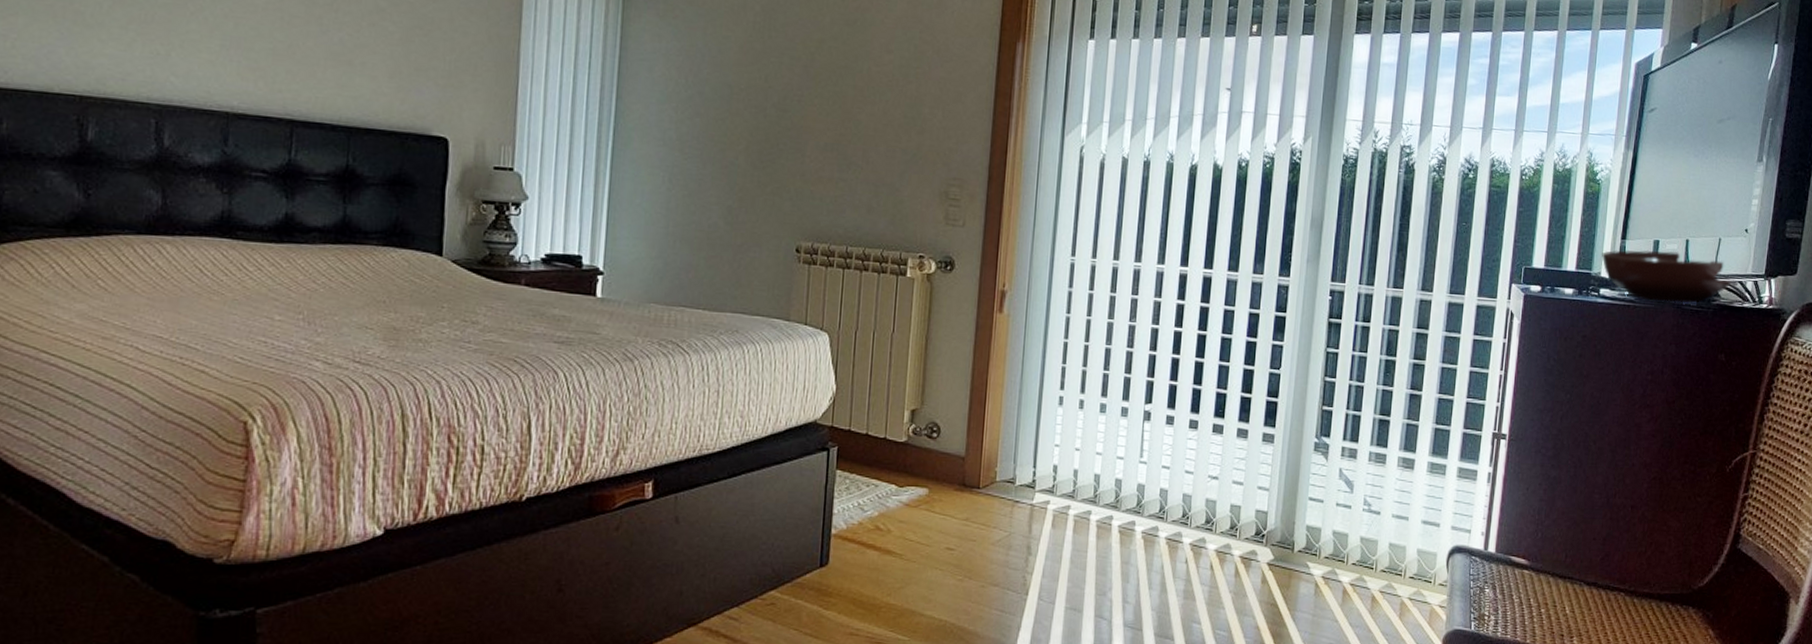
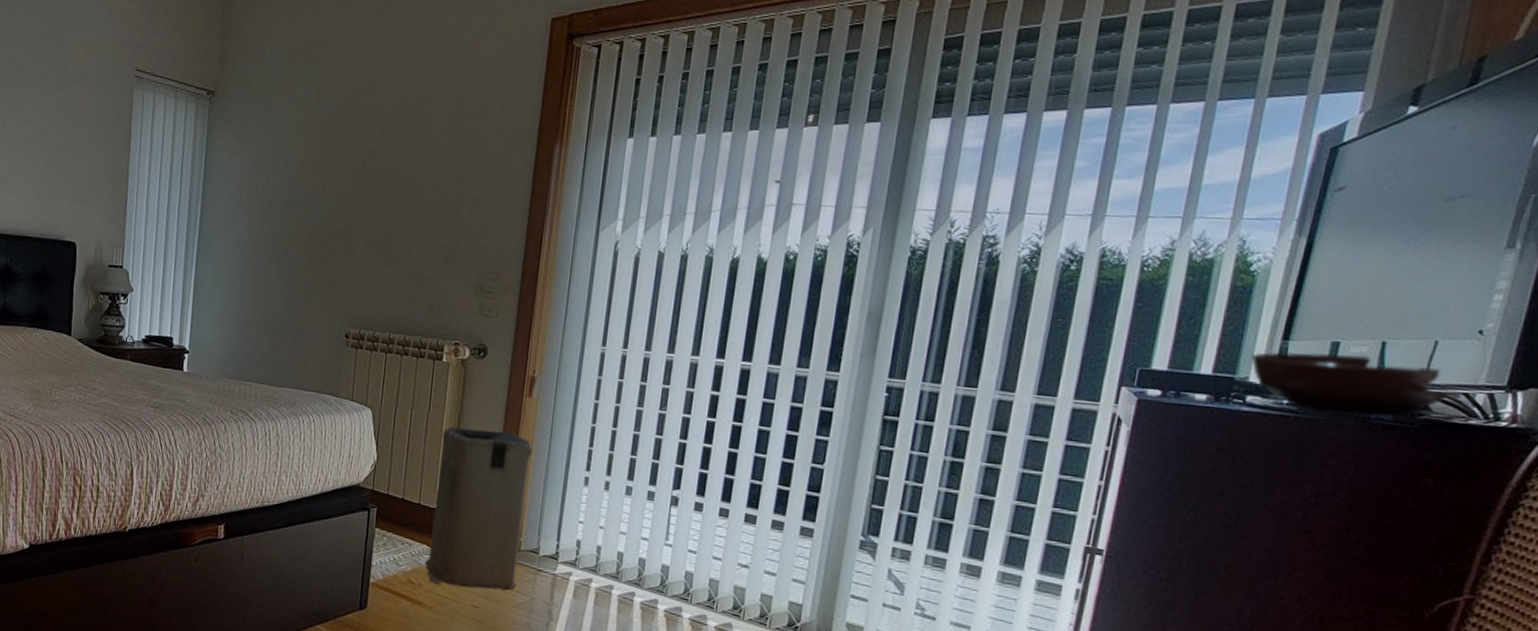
laundry basket: none [894,350,1006,528] -> present [426,427,533,590]

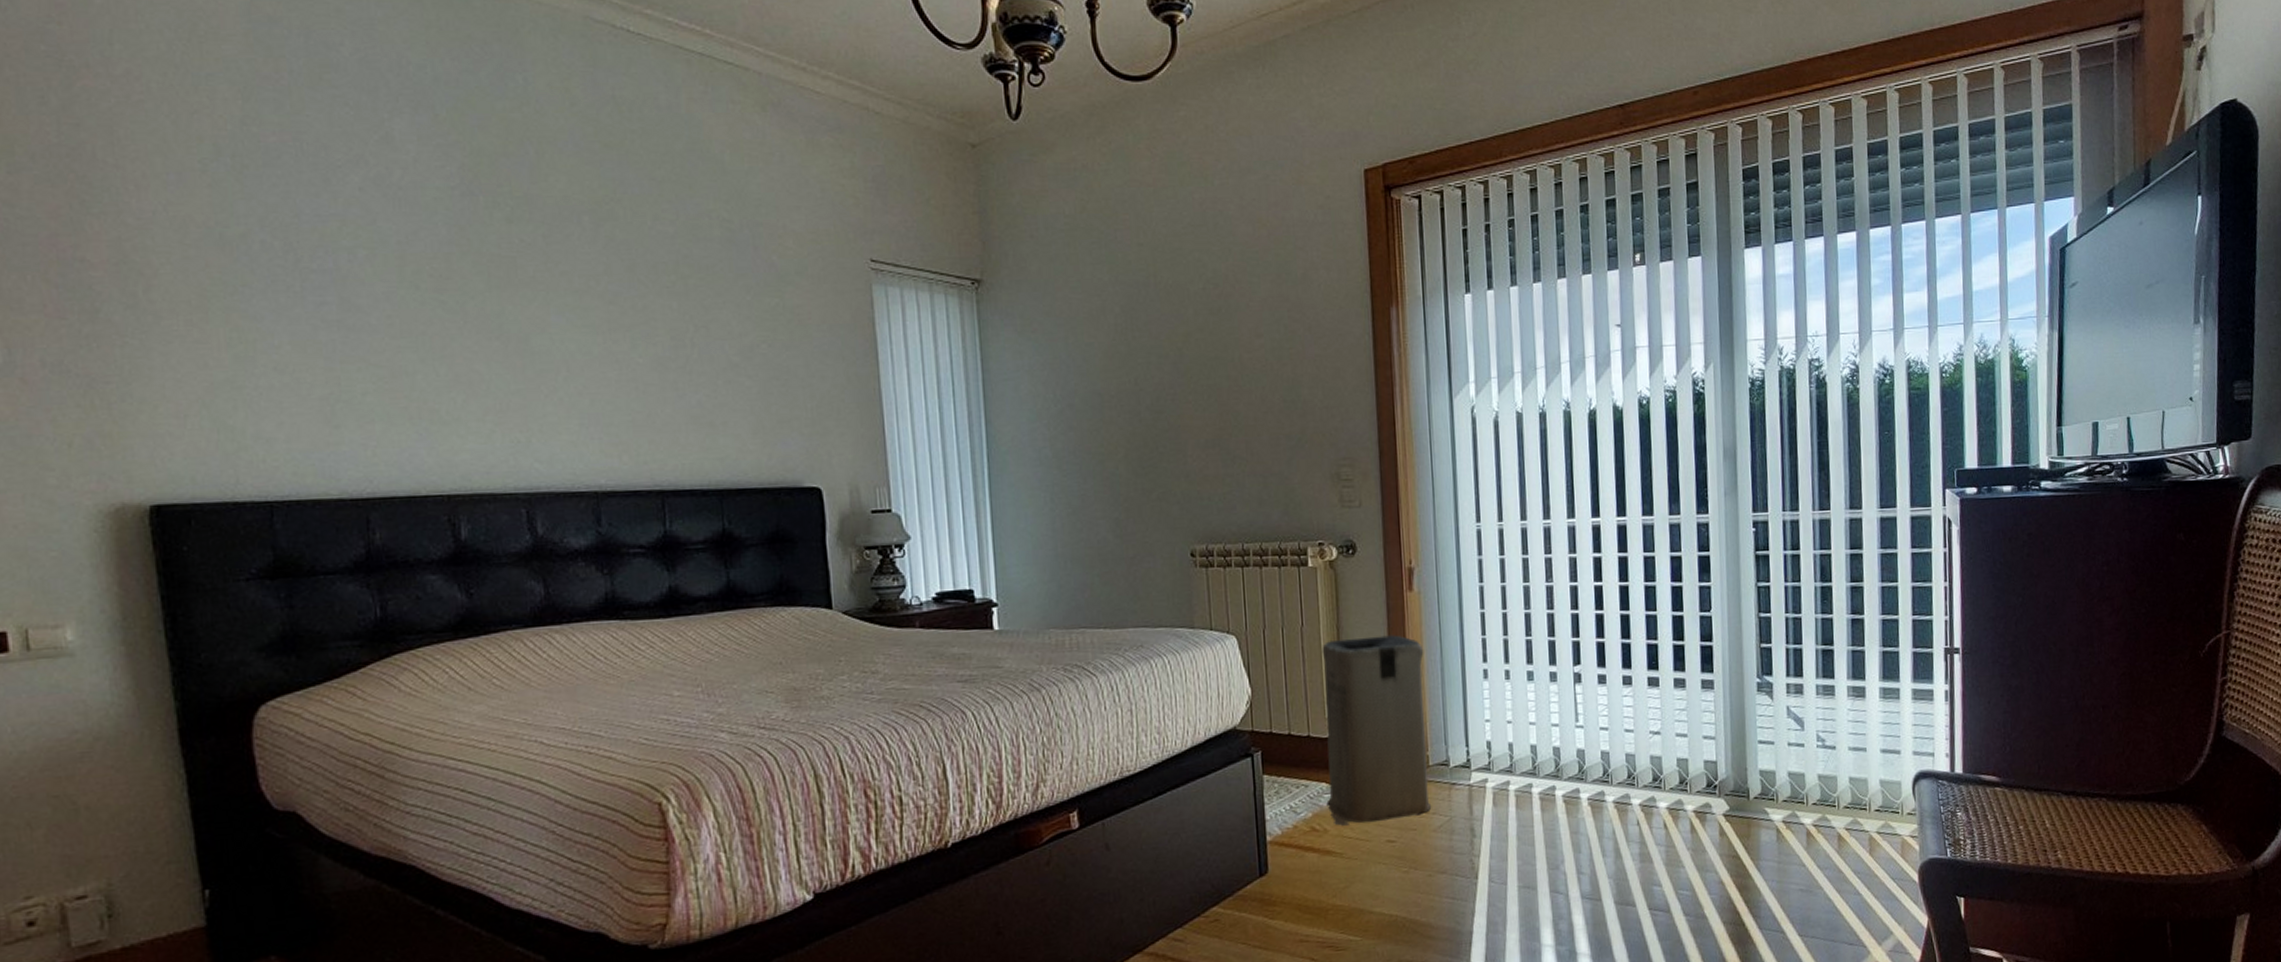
bowl: present [1251,352,1455,417] -> none [2038,432,2184,488]

